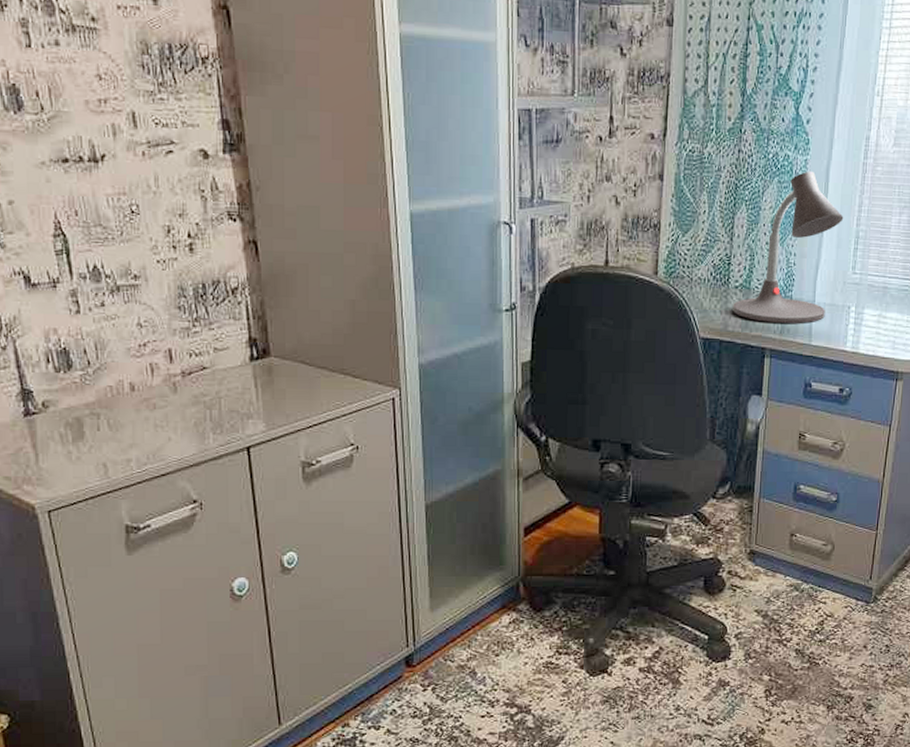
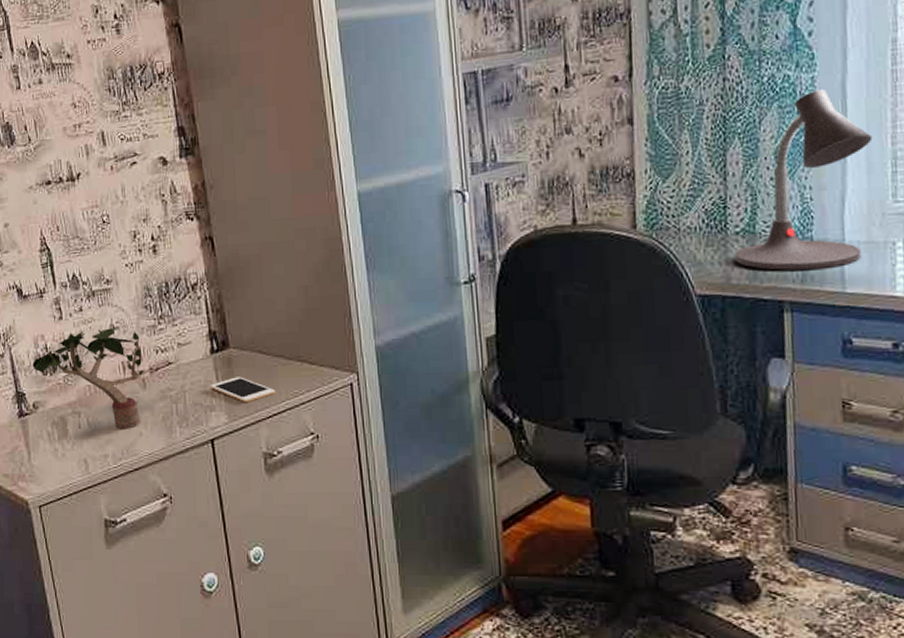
potted plant: none [33,326,175,433] -> present [25,327,144,429]
cell phone: none [248,386,316,413] -> present [210,377,275,403]

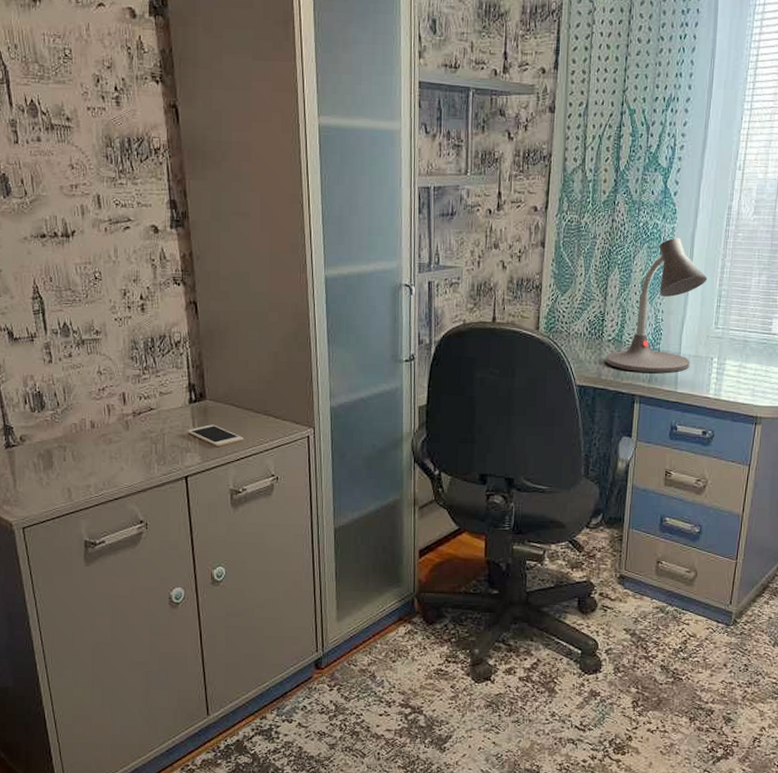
potted plant: present [25,327,144,429] -> none [13,374,127,464]

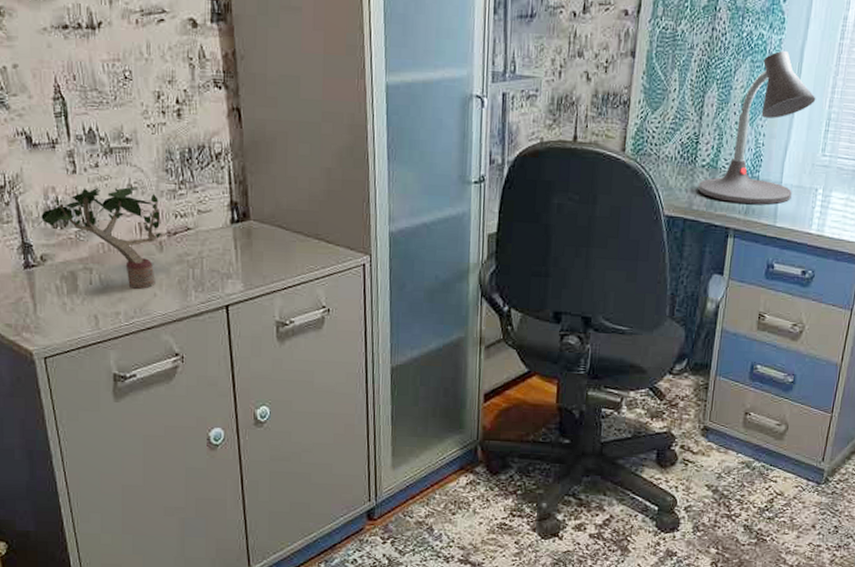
potted plant: none [13,374,127,464] -> present [33,187,161,289]
cell phone: present [187,424,244,447] -> none [228,248,292,274]

